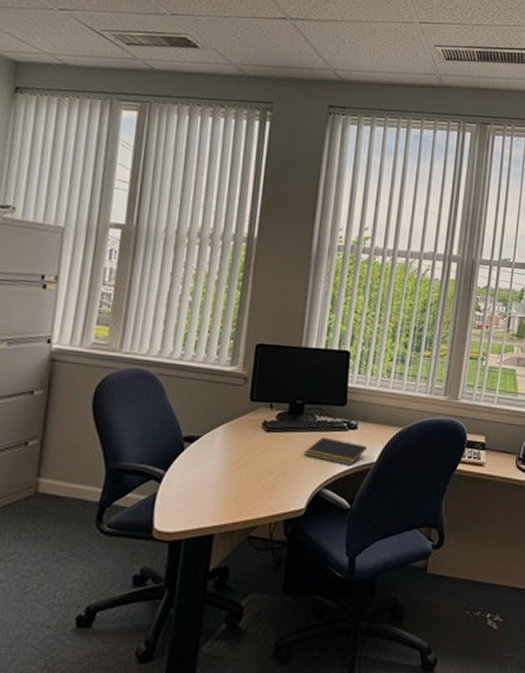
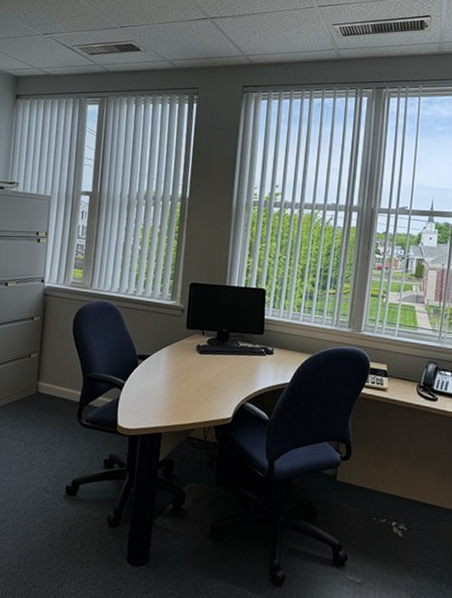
notepad: present [305,437,368,466] -> none [230,359,283,385]

